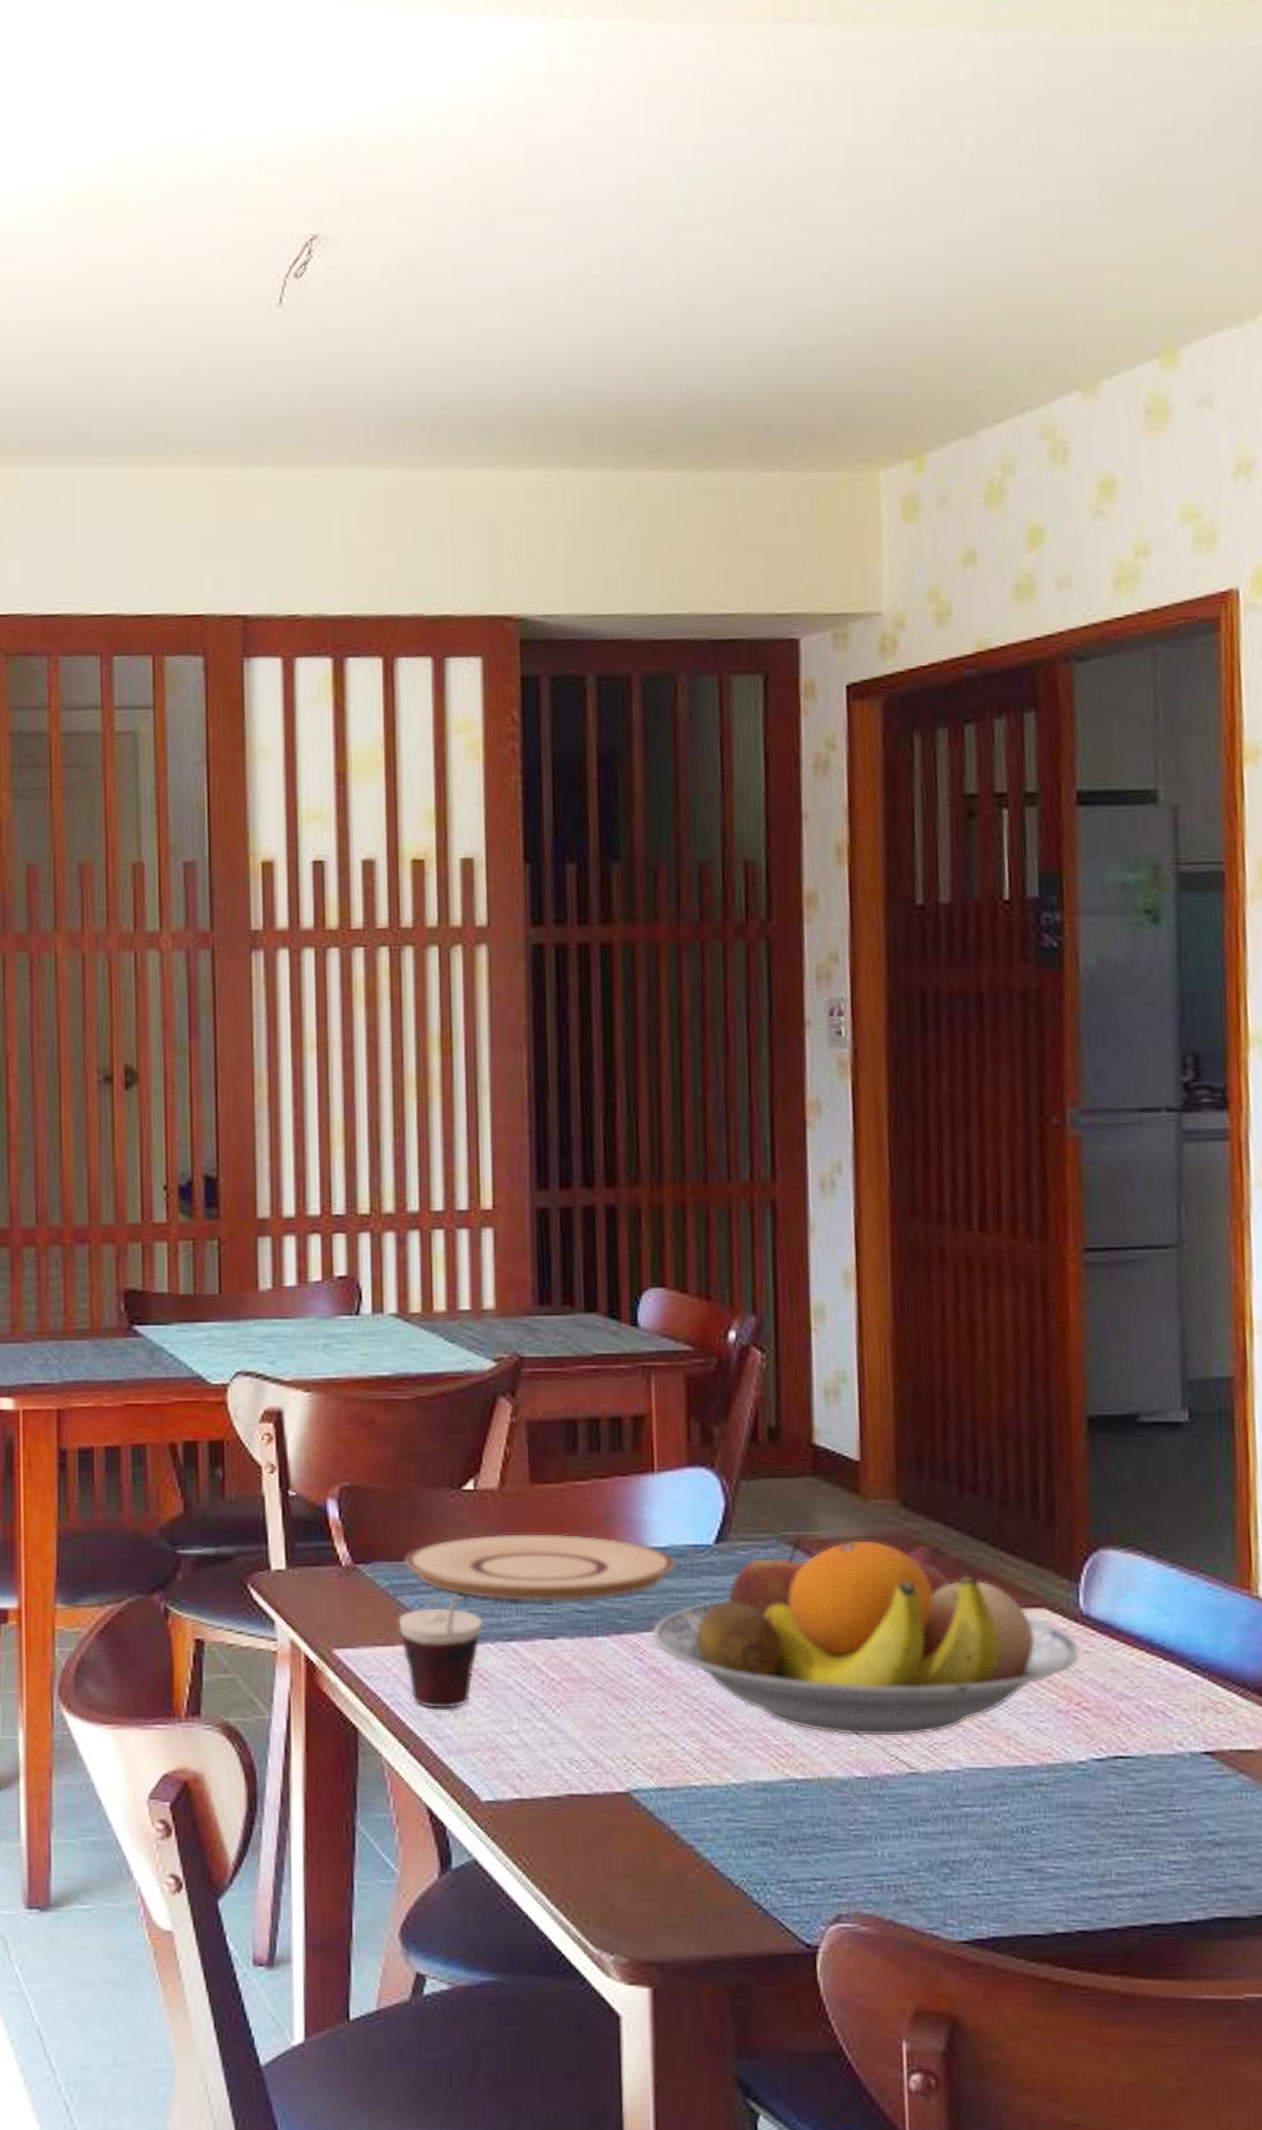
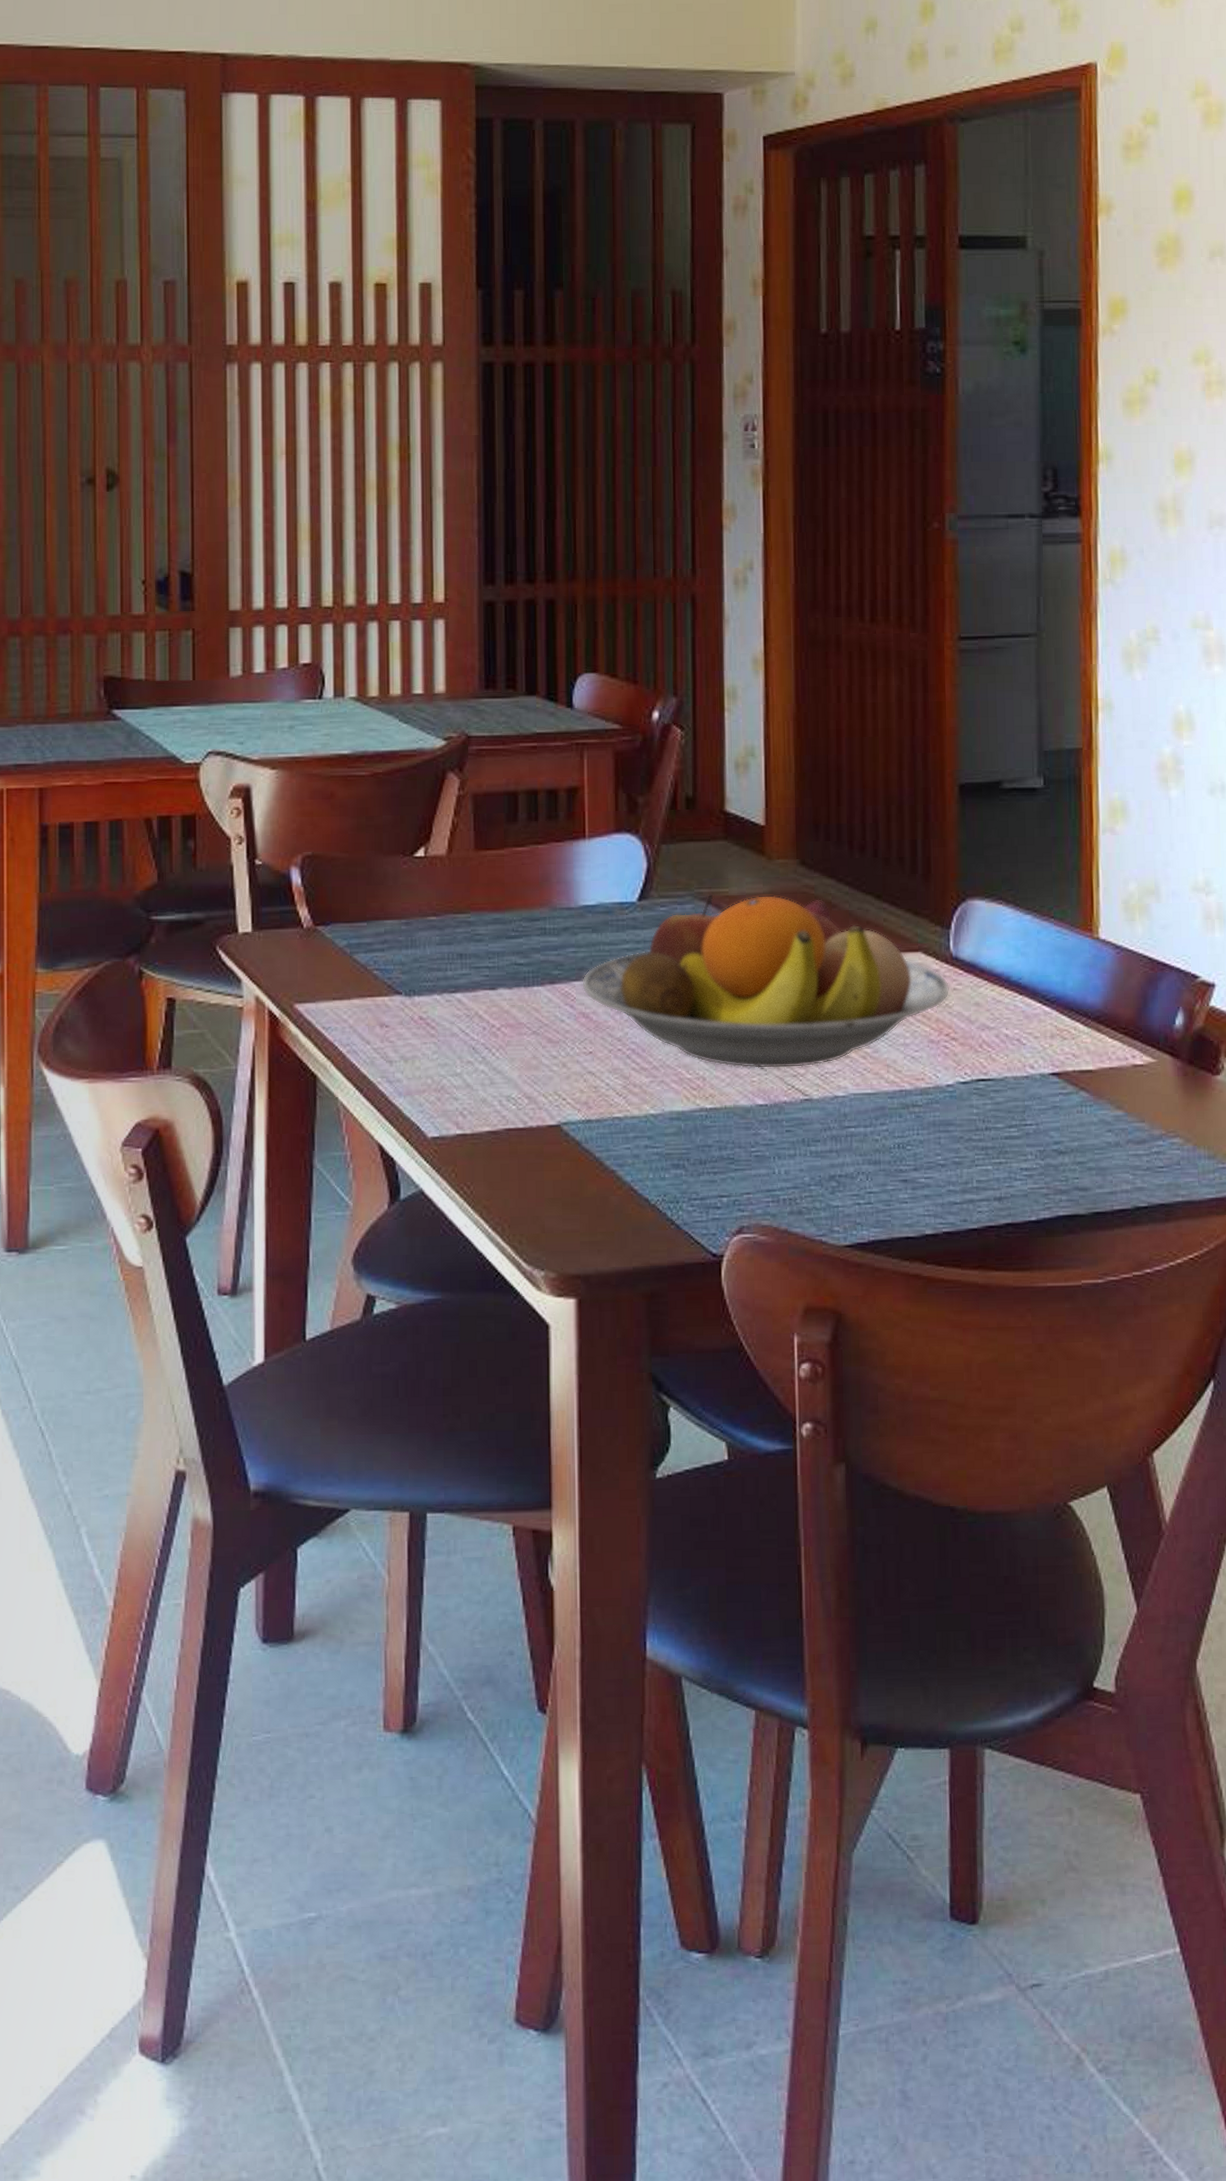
cup: present [397,1593,483,1710] -> none [353,950,431,1056]
plate: present [404,1533,676,1602] -> none [360,894,603,957]

